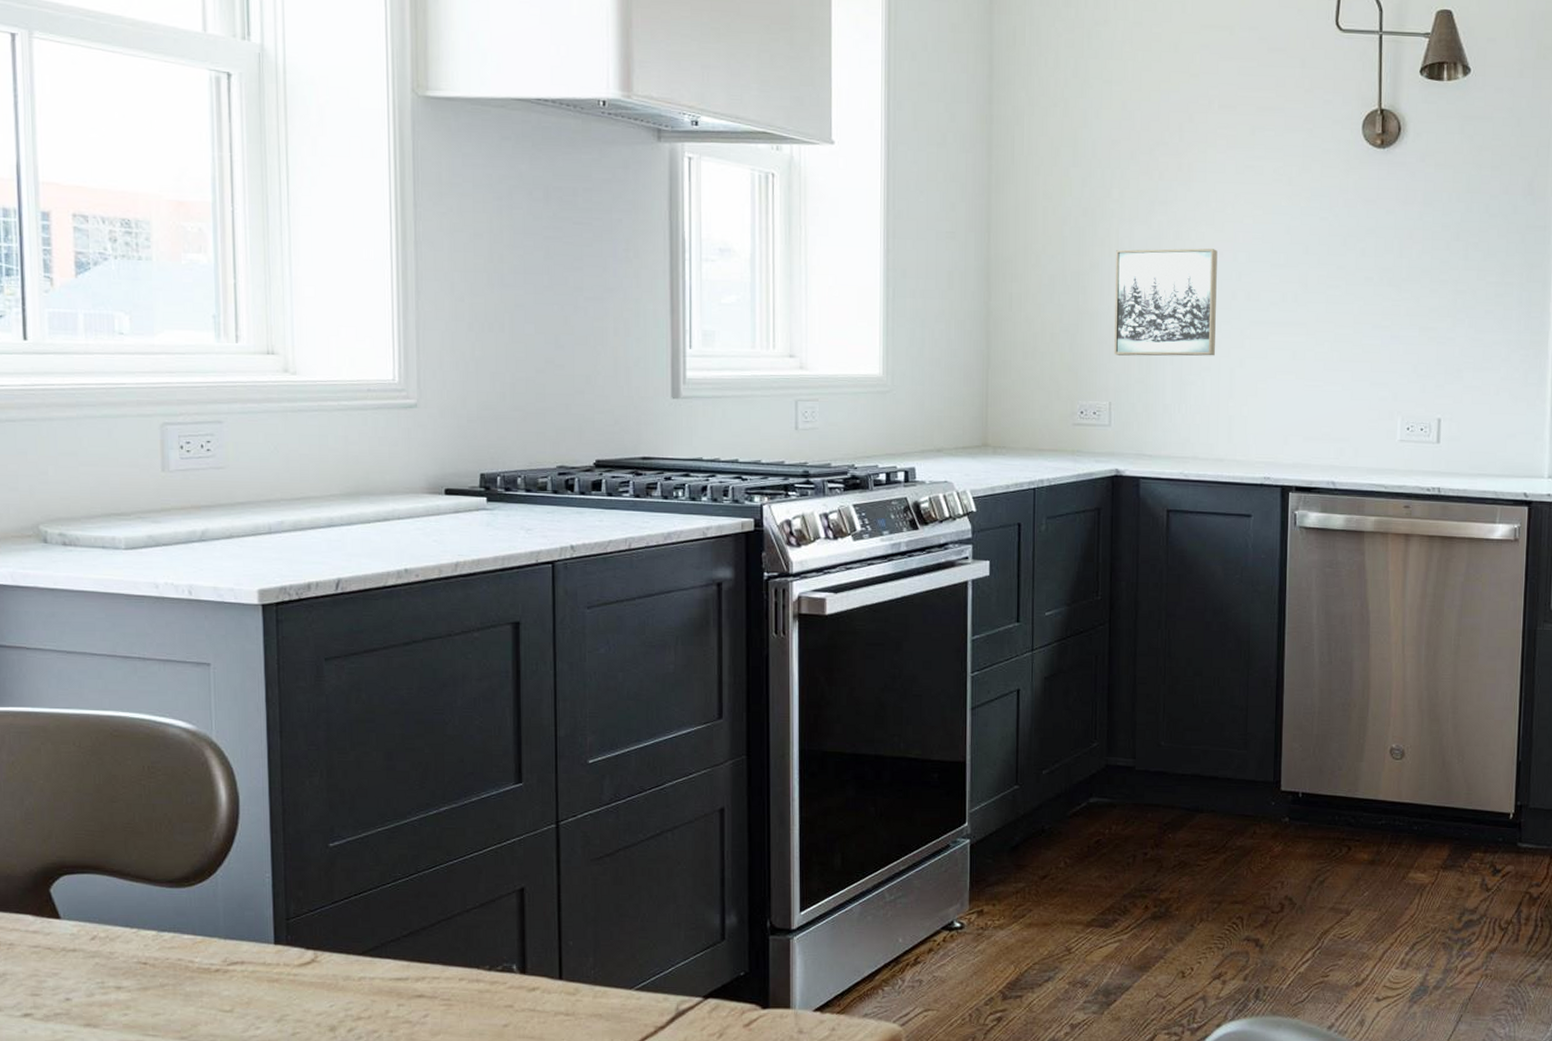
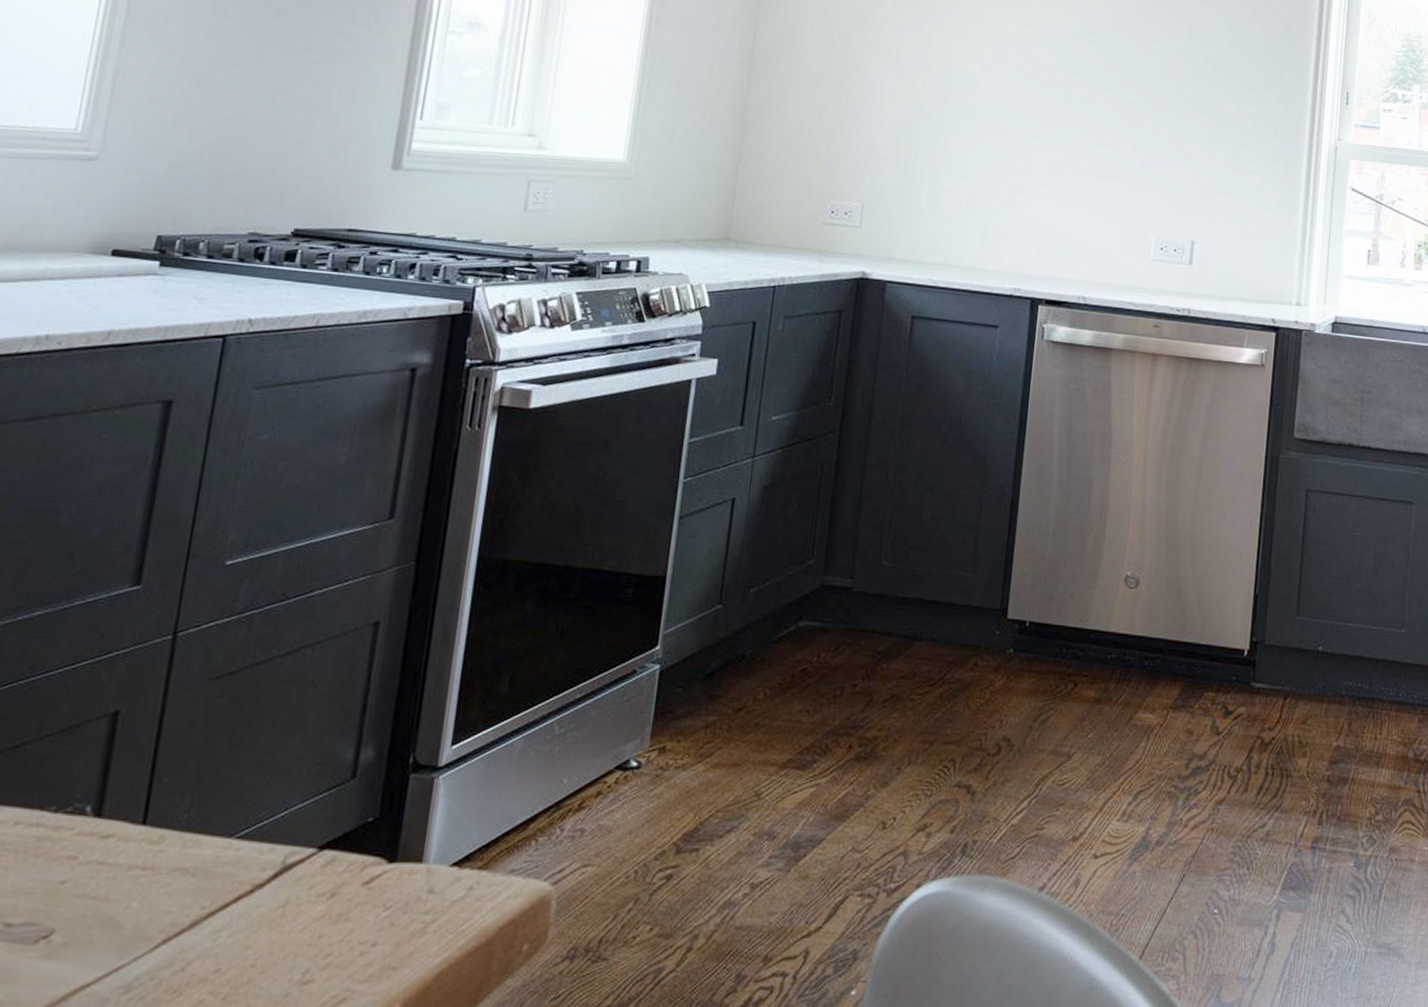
wall art: present [1114,248,1218,356] -> none [872,56,985,165]

